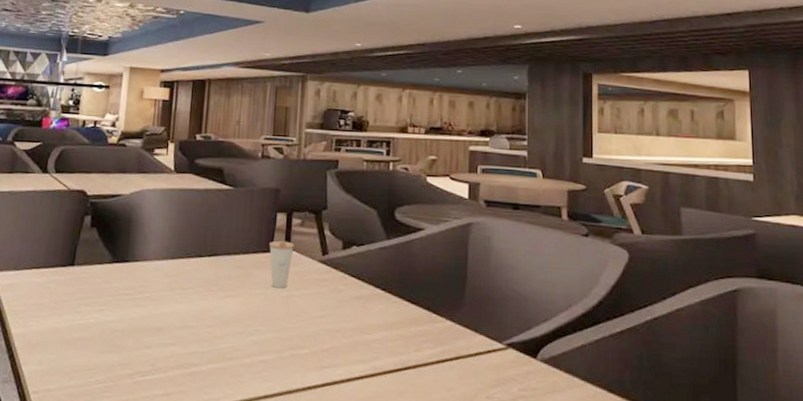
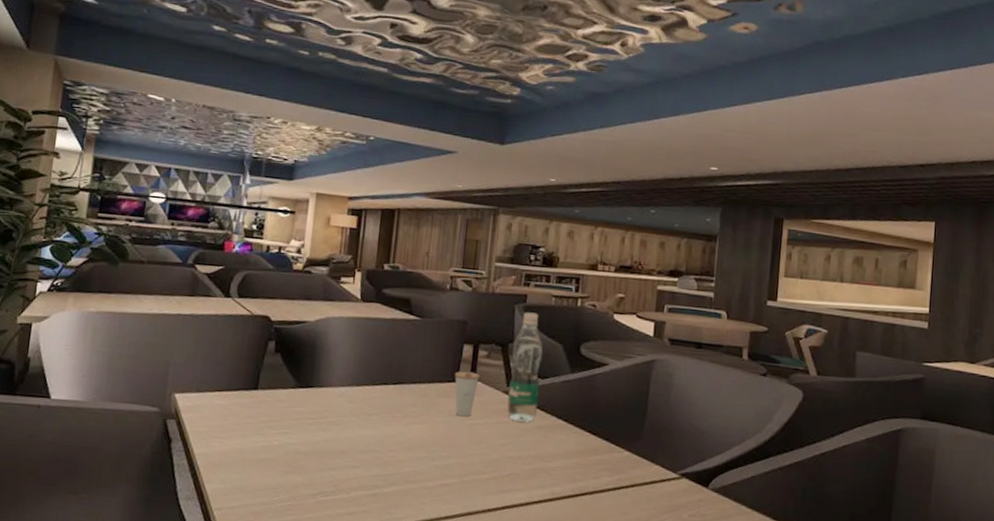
bottle: none [323,178,357,292] -> present [507,312,543,422]

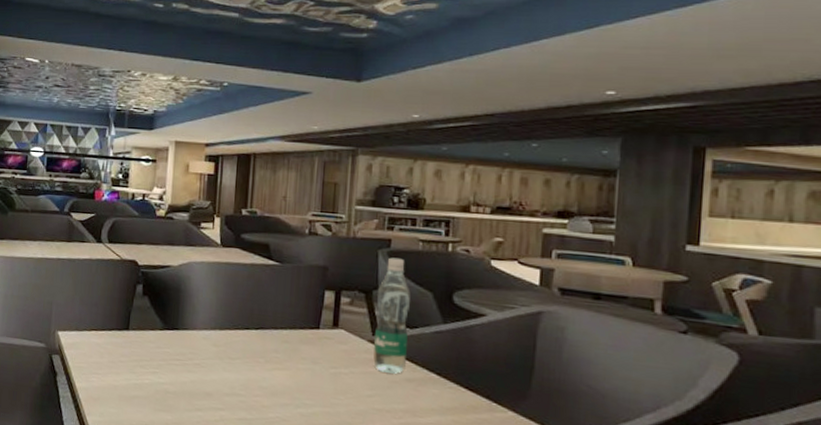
cup: present [454,371,480,417] -> none [316,318,343,365]

